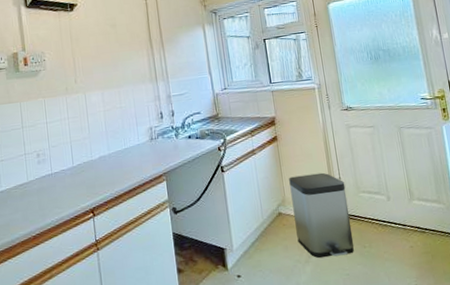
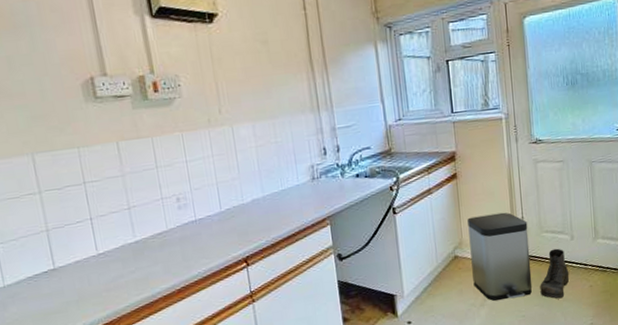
boot: none [361,208,390,259] -> present [540,248,570,299]

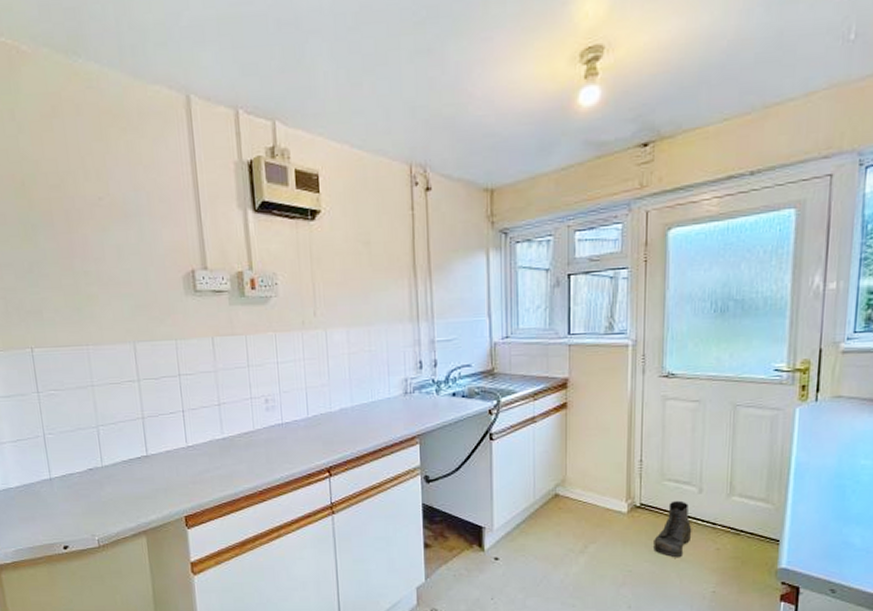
pedal bin: present [467,212,533,301] -> none [574,452,647,550]

